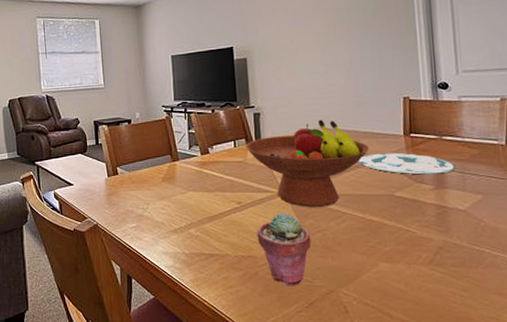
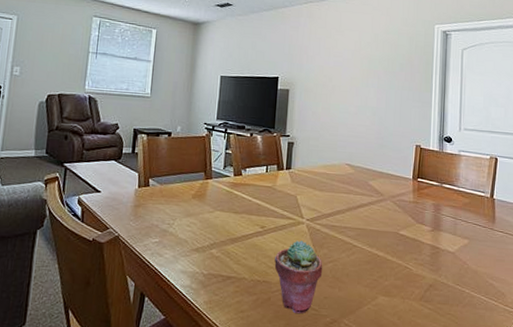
fruit bowl: present [245,119,370,207] -> none [276,155,383,238]
plate: present [358,152,456,175] -> none [372,193,450,218]

